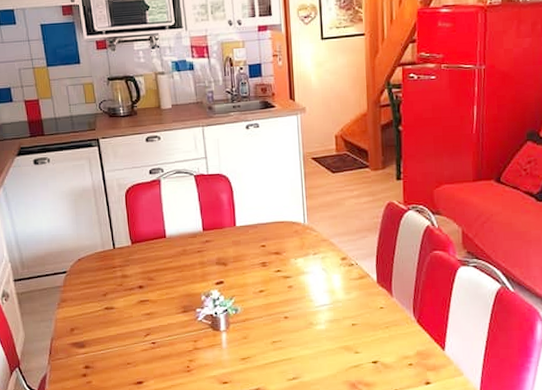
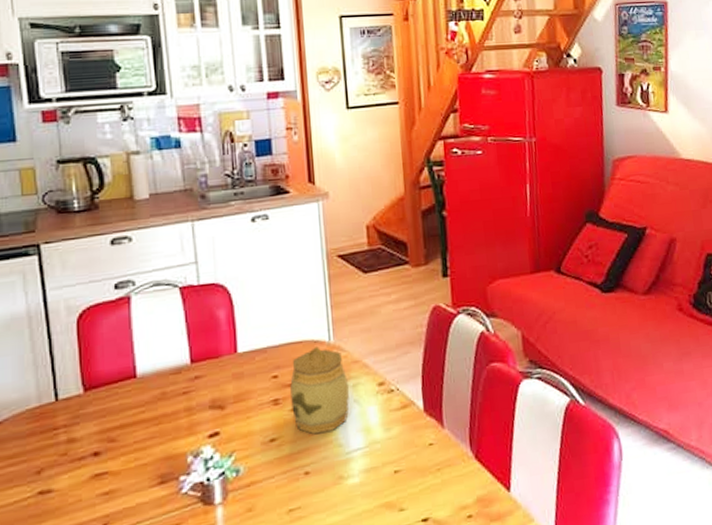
jar: none [274,227,319,290] -> present [290,347,349,434]

